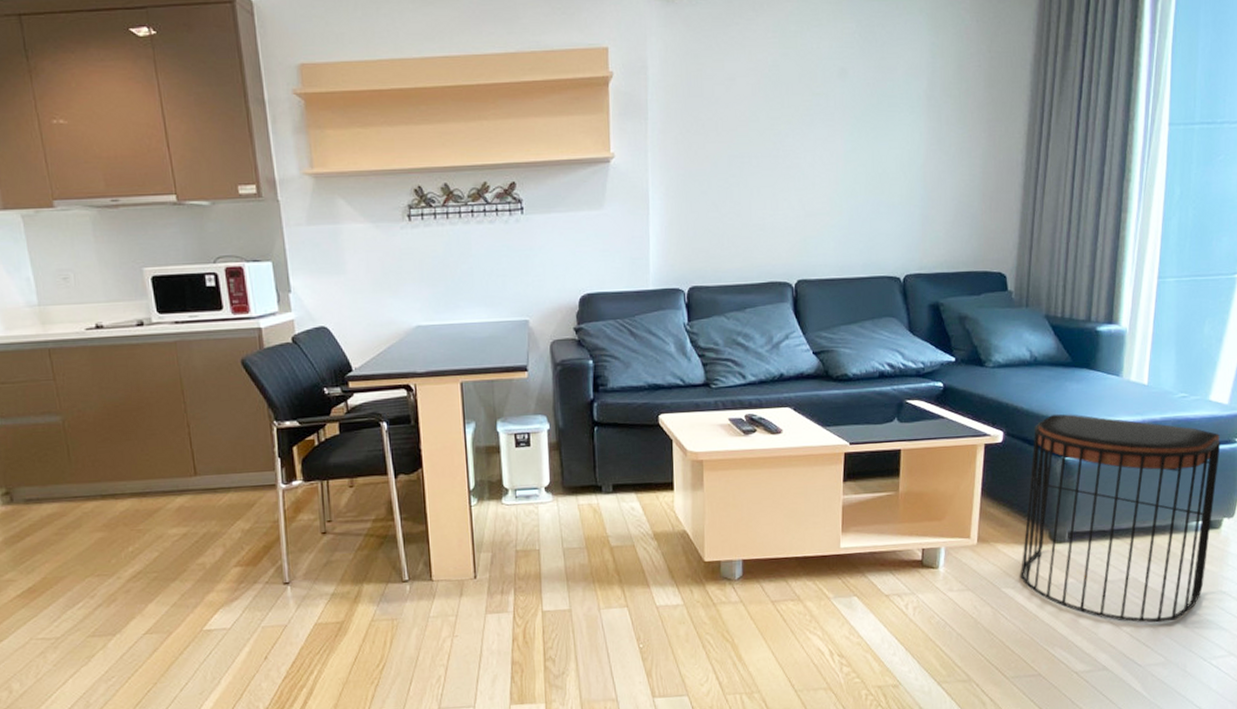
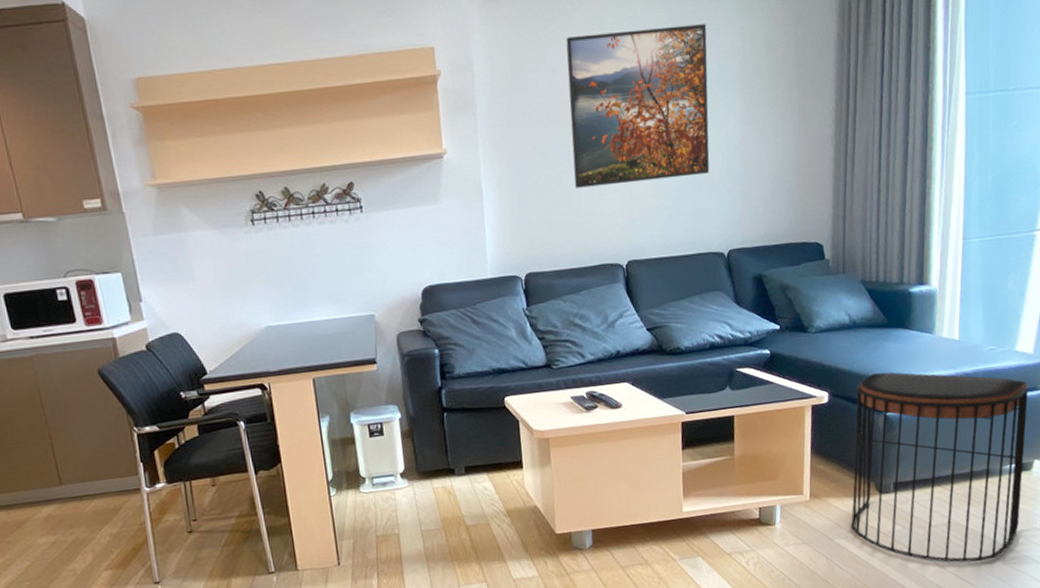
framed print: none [745,37,895,201] -> present [566,24,710,188]

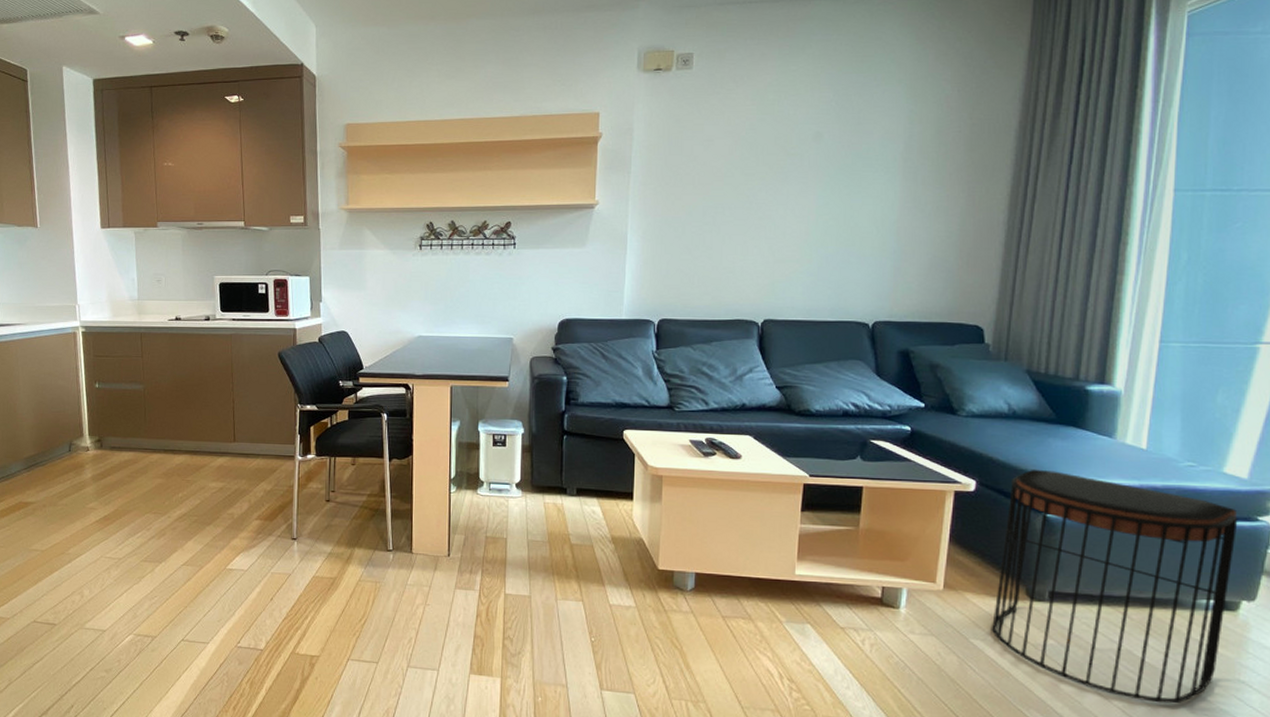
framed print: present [566,24,710,188] -> none [717,105,872,247]

